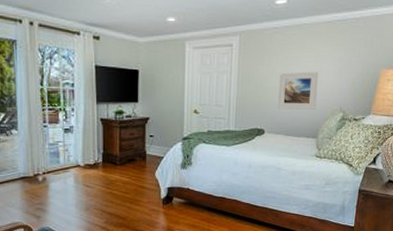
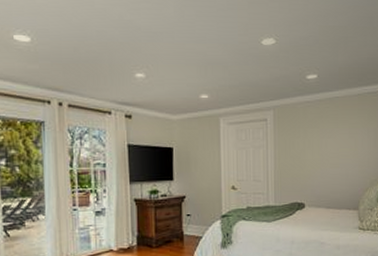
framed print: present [278,72,319,109] -> none [316,143,355,182]

